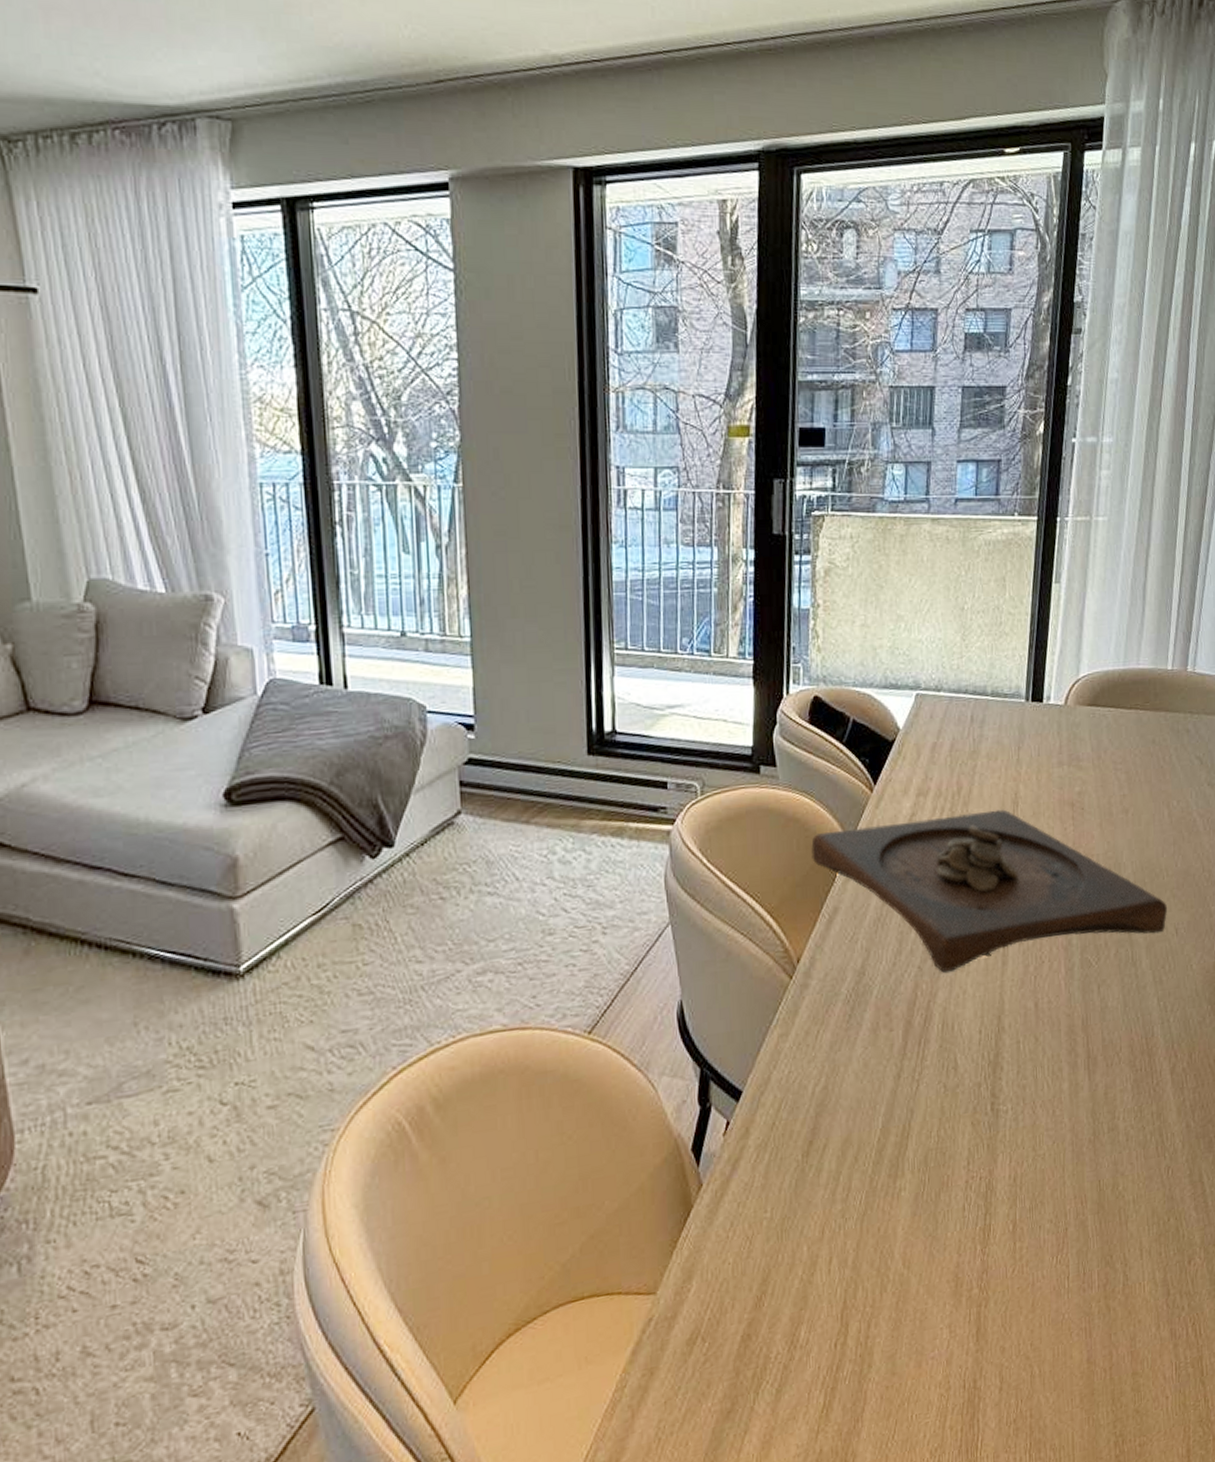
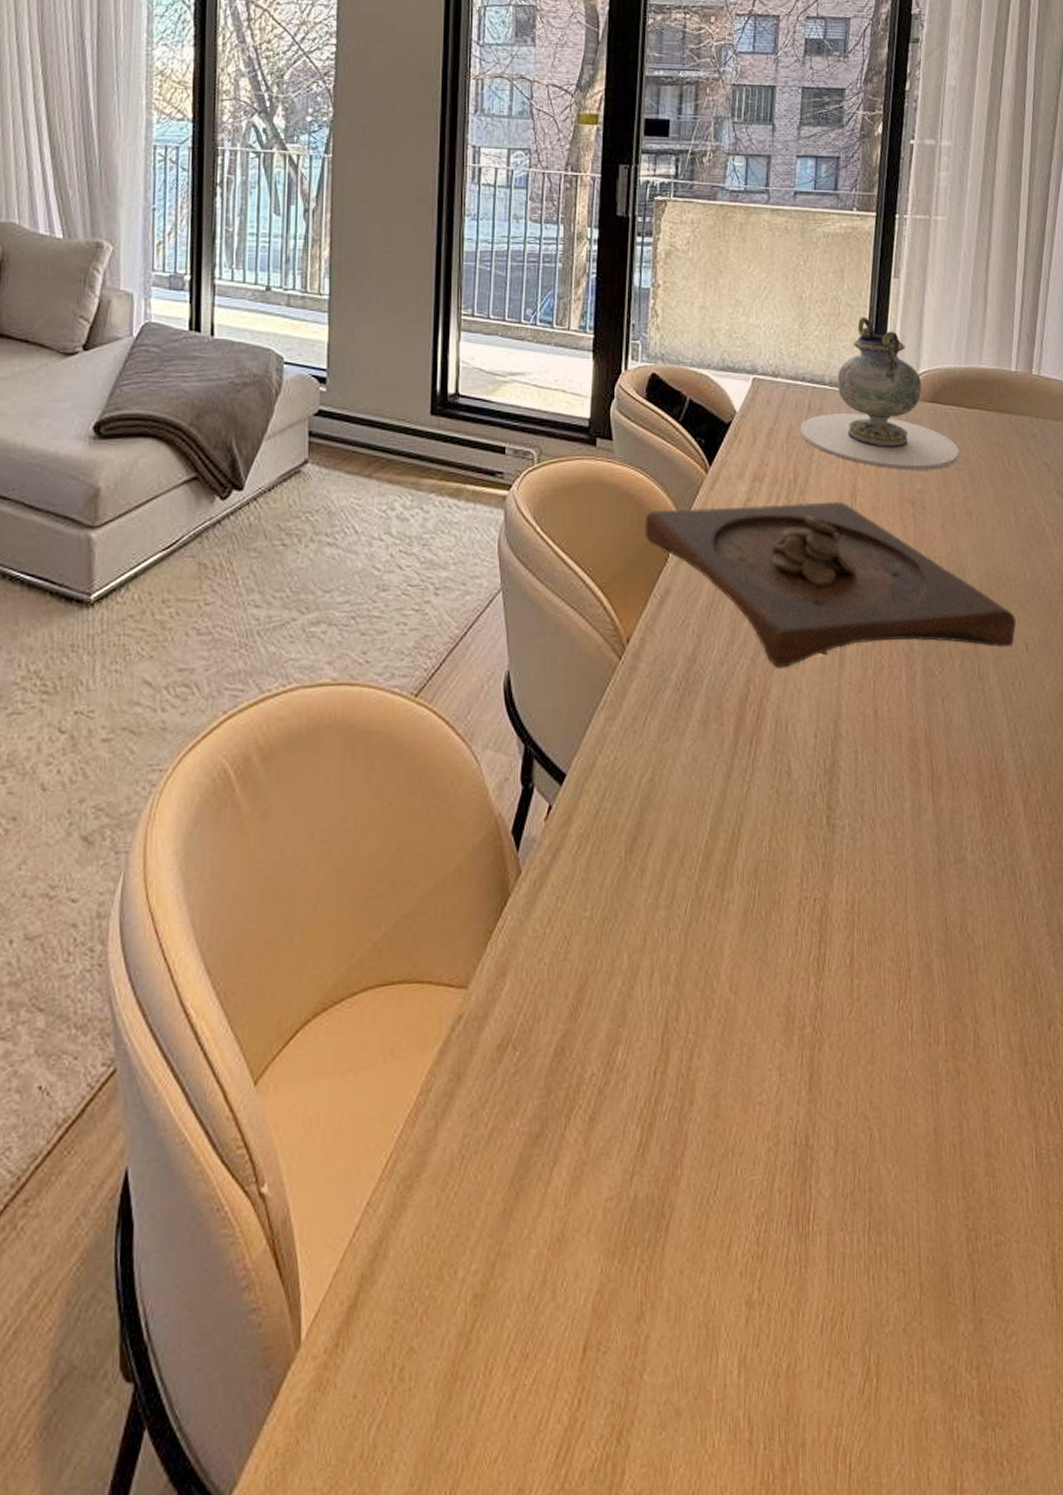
decorative vase: none [963,624,1117,775] -> present [800,316,959,470]

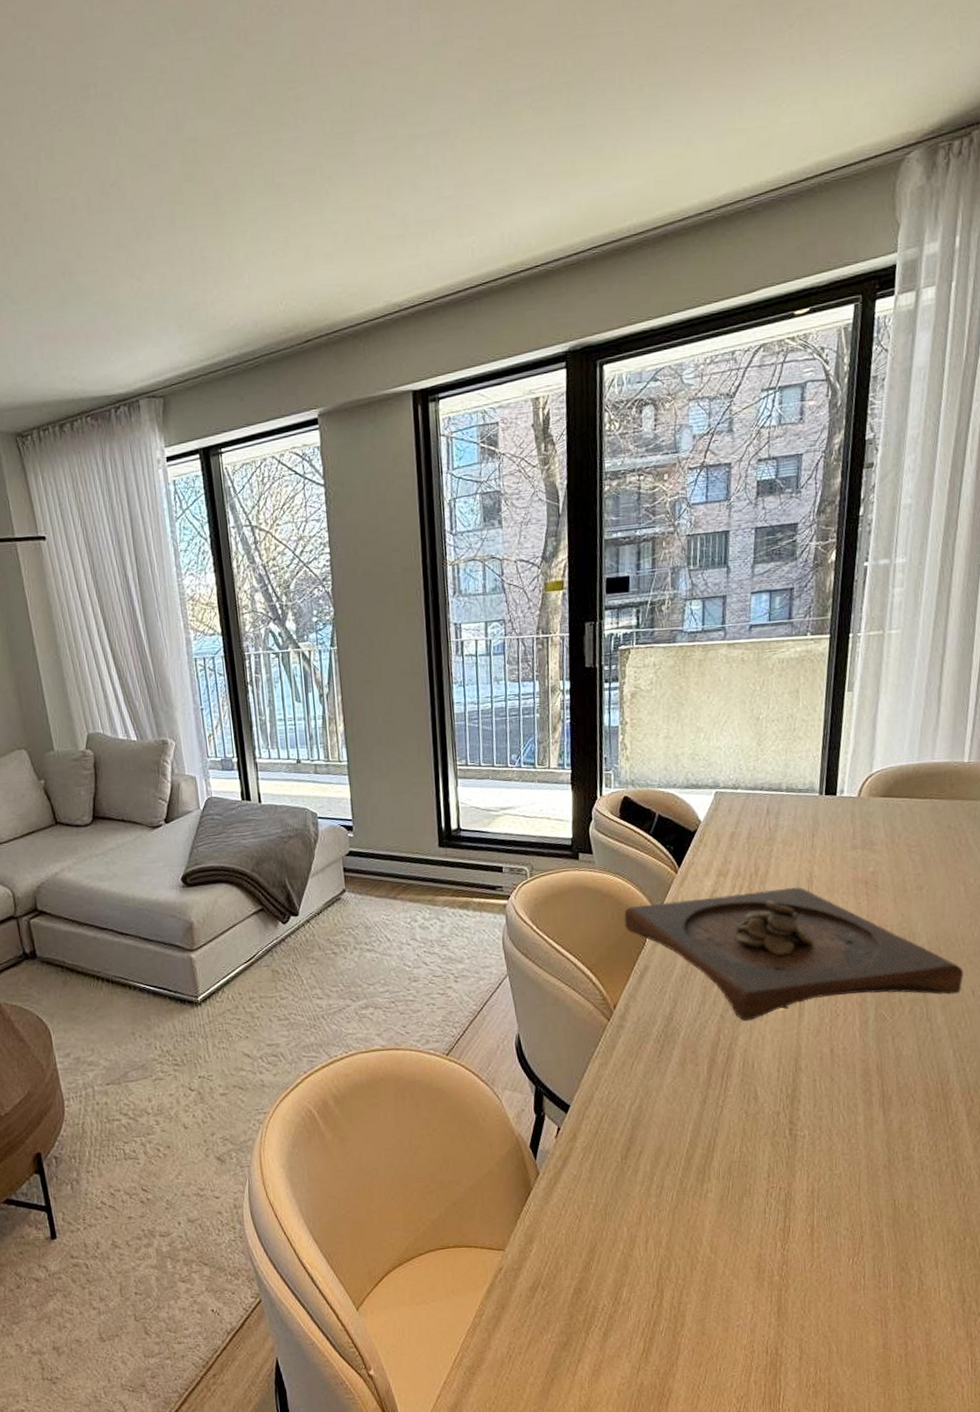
decorative vase: present [800,316,959,470] -> none [760,728,911,857]

